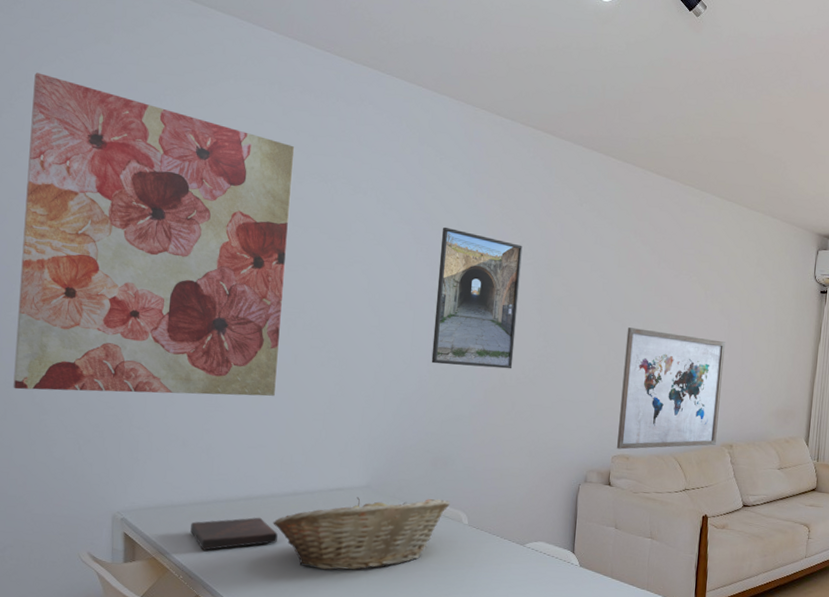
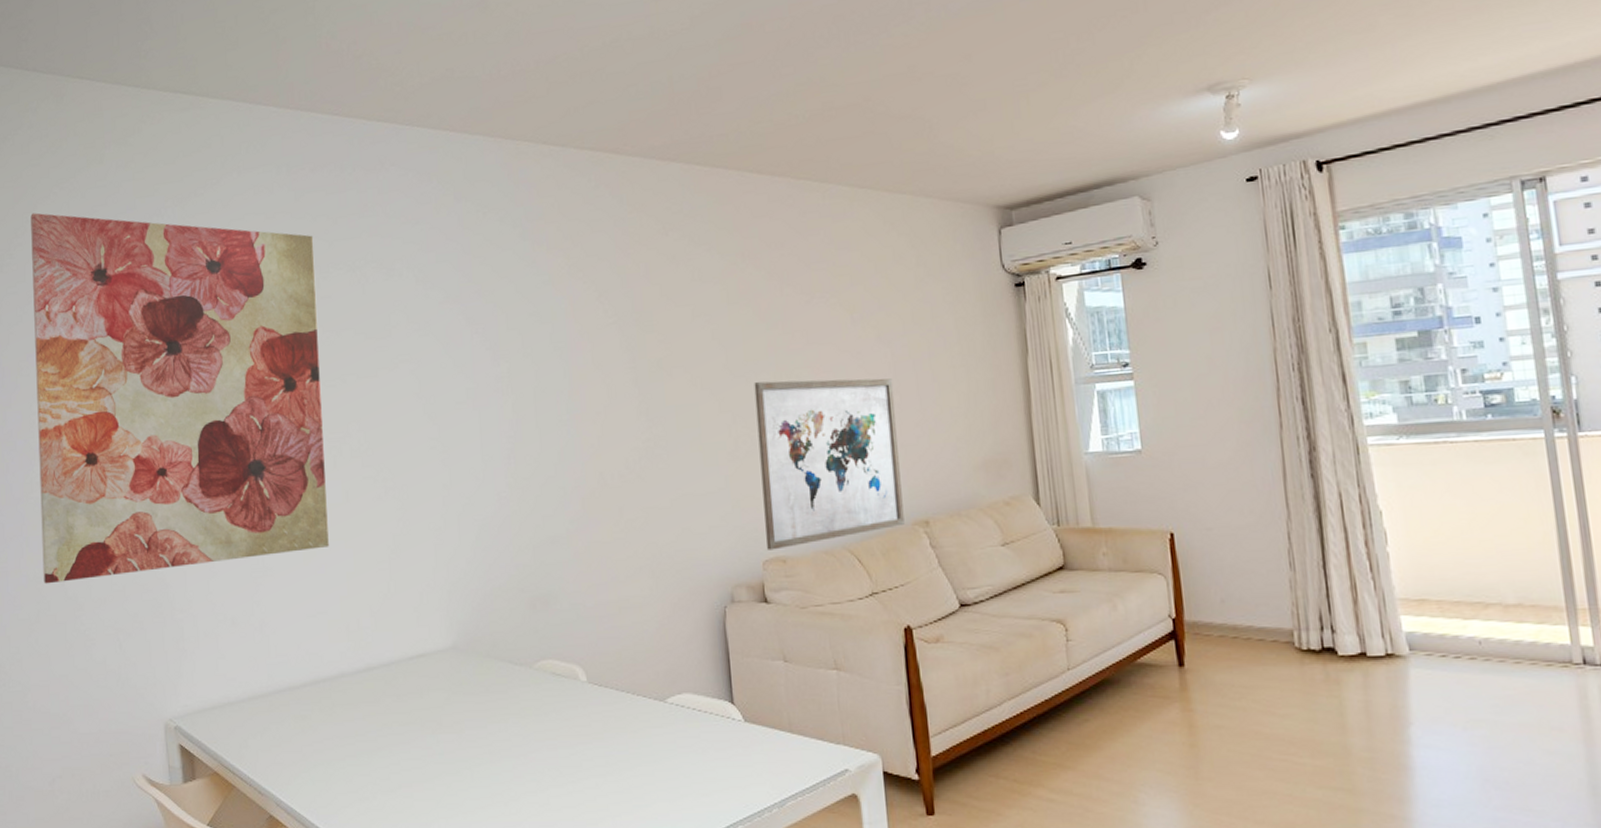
book: present [190,517,278,551] -> none [253,705,355,756]
fruit basket: present [273,496,450,570] -> none [347,651,560,765]
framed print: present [431,227,523,369] -> none [498,296,612,474]

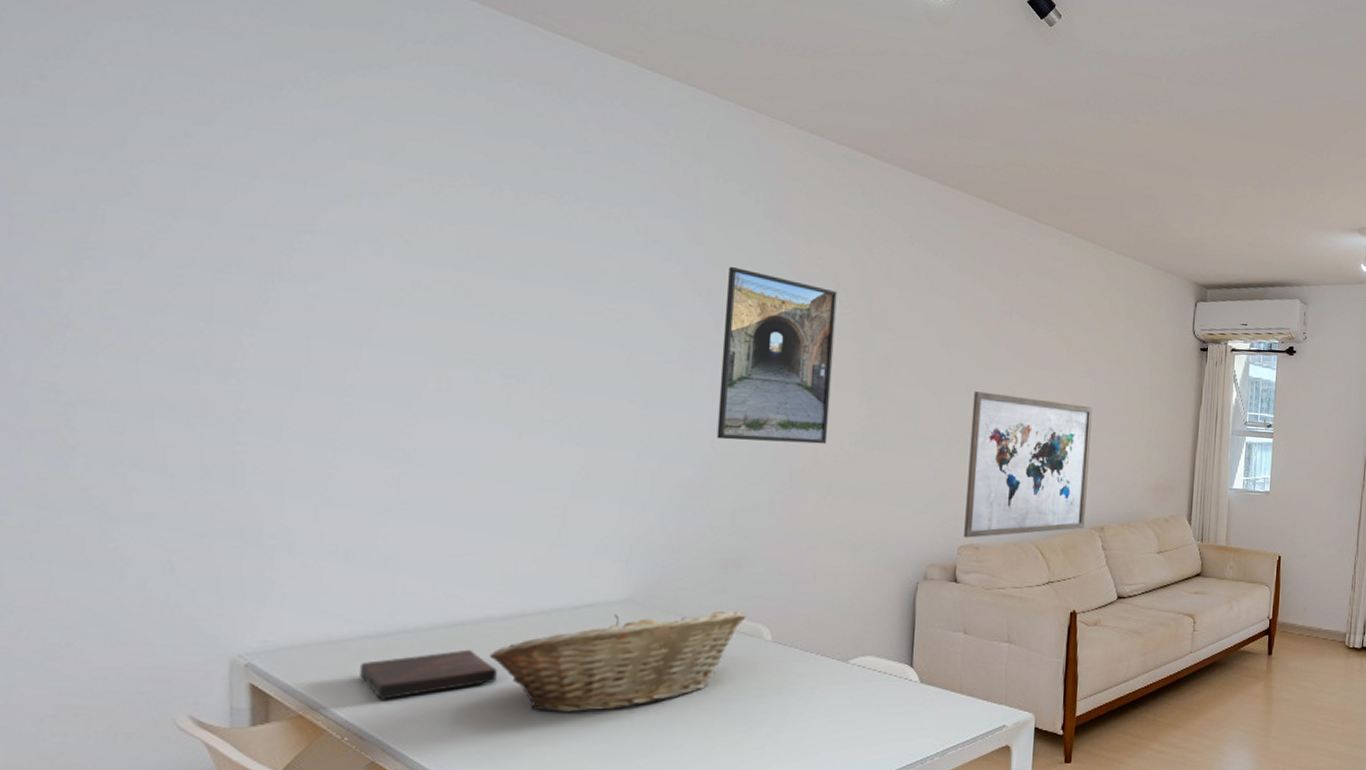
wall art: present [30,213,329,584] -> none [52,33,513,488]
book: none [253,705,355,756] -> present [360,649,497,700]
fruit basket: none [347,651,560,765] -> present [489,610,747,713]
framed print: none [498,296,612,474] -> present [716,266,837,445]

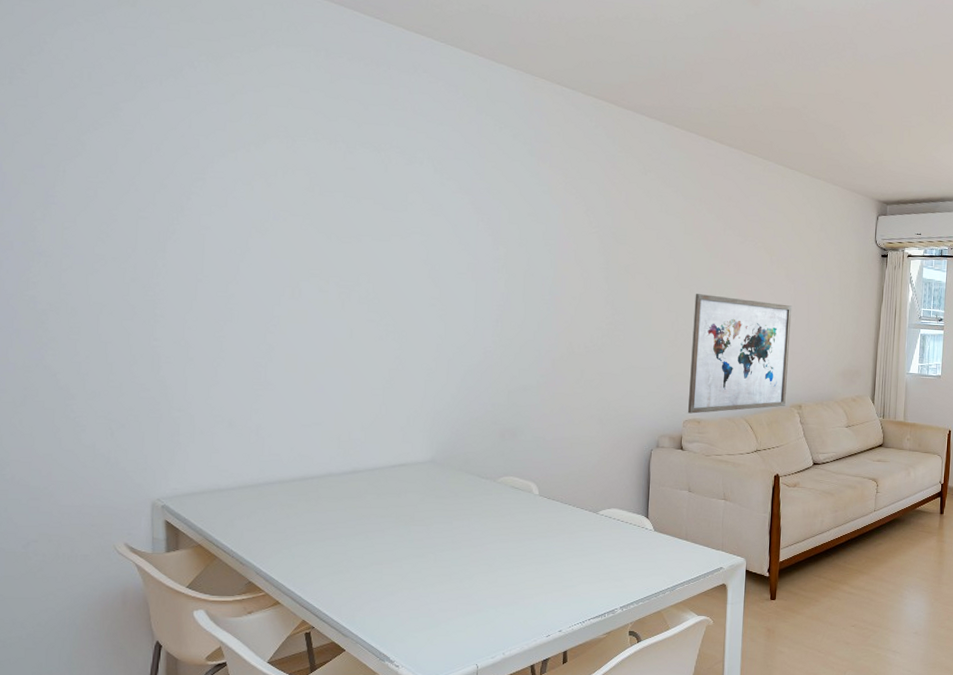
book: present [360,649,497,700] -> none [240,497,337,535]
fruit basket: present [489,610,747,713] -> none [331,470,520,548]
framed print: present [716,266,837,445] -> none [496,196,587,338]

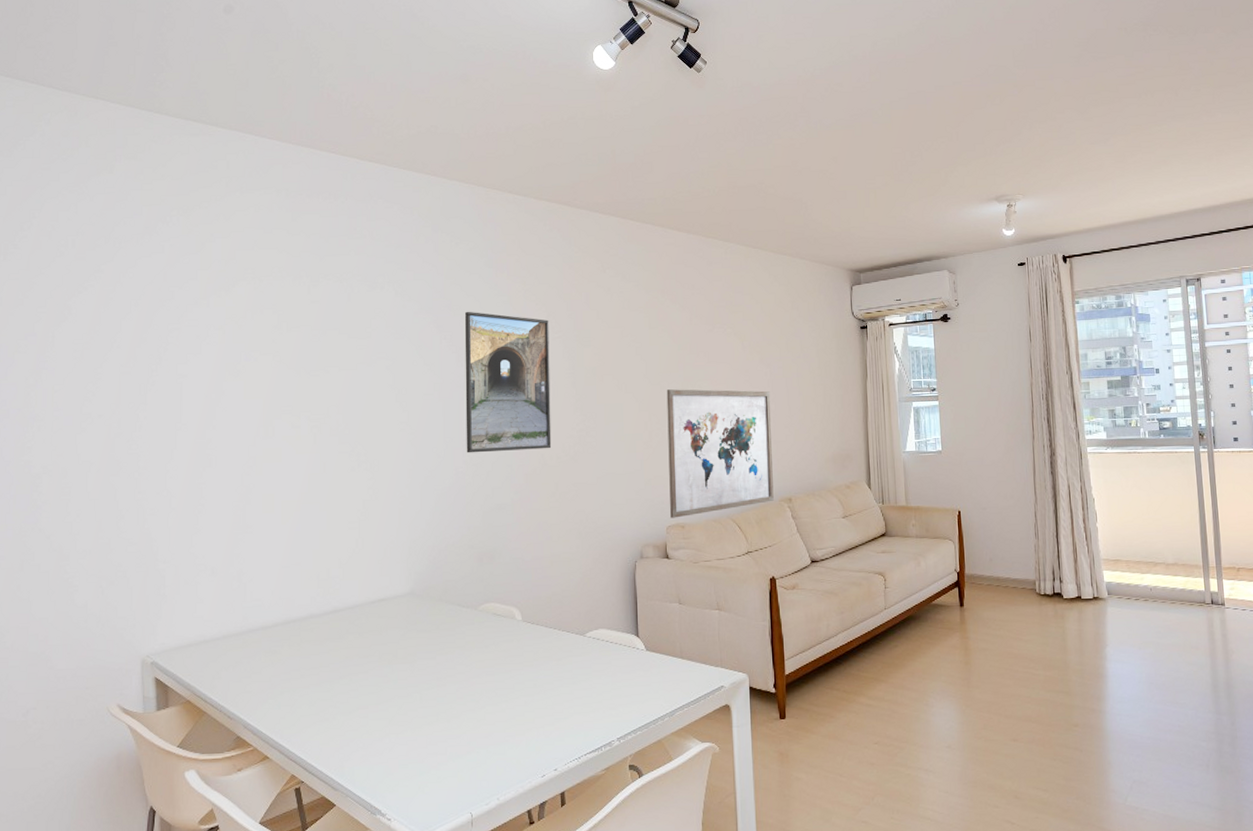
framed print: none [496,196,587,338] -> present [464,311,552,453]

